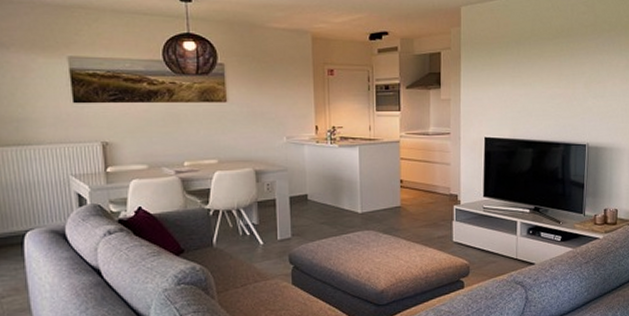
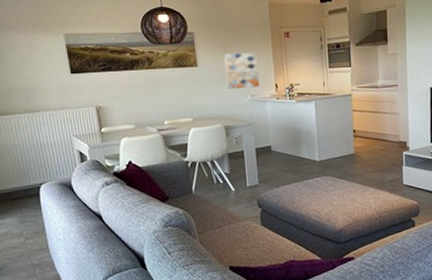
wall art: none [258,89,297,130] -> present [224,52,259,90]

